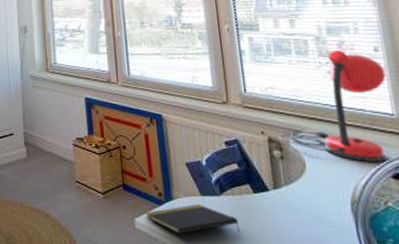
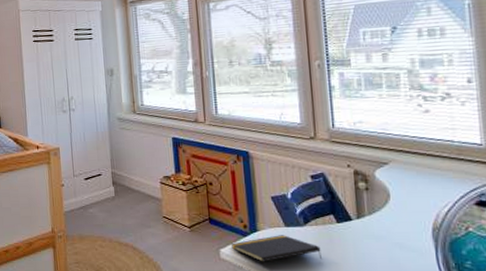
desk lamp: present [278,49,387,162] -> none [364,82,478,191]

